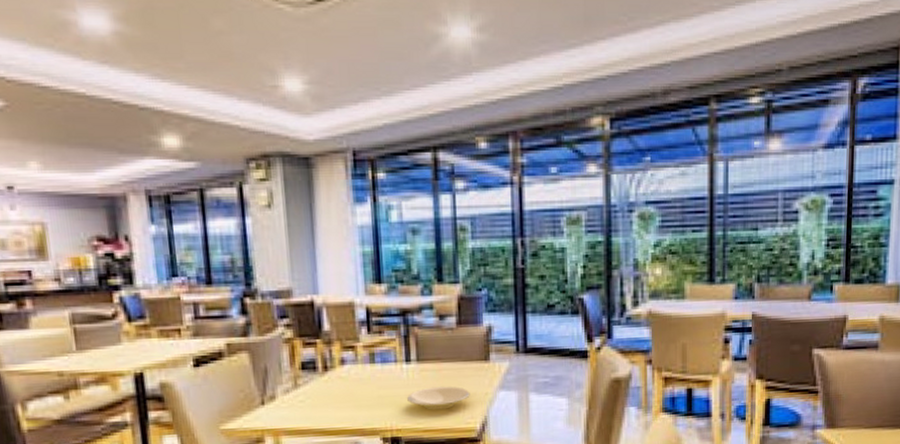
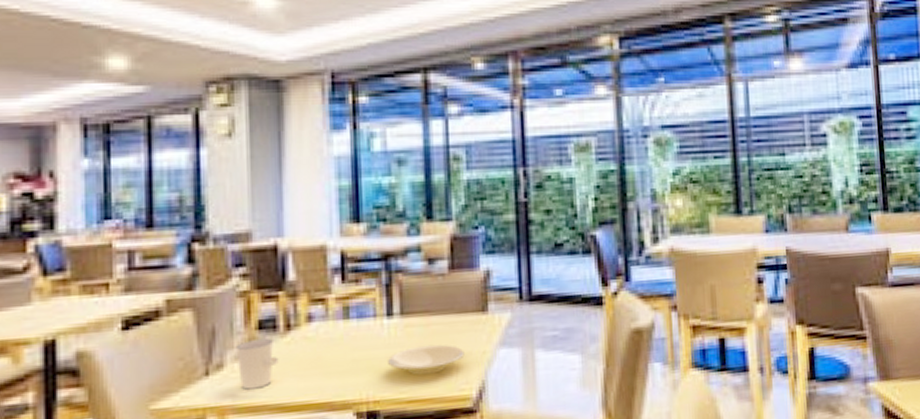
cup: none [284,377,319,417] -> present [236,339,279,390]

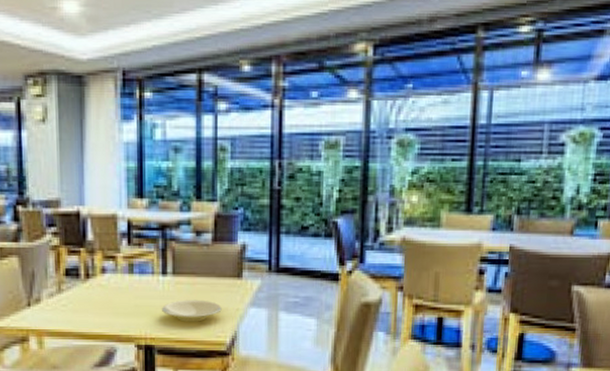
cup: present [236,339,279,390] -> none [49,283,80,320]

